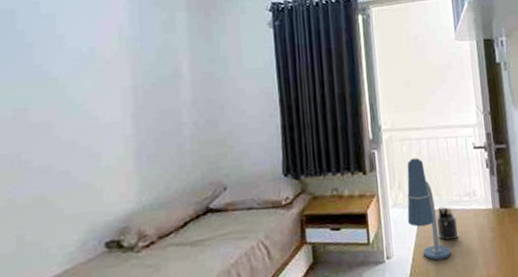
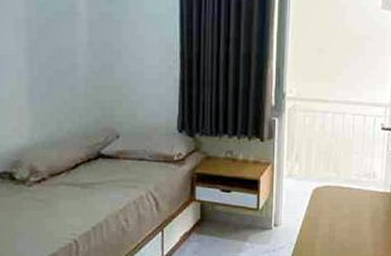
desk lamp: present [407,158,451,260] -> none [300,131,340,234]
pen holder: present [436,206,459,241] -> none [329,184,352,217]

